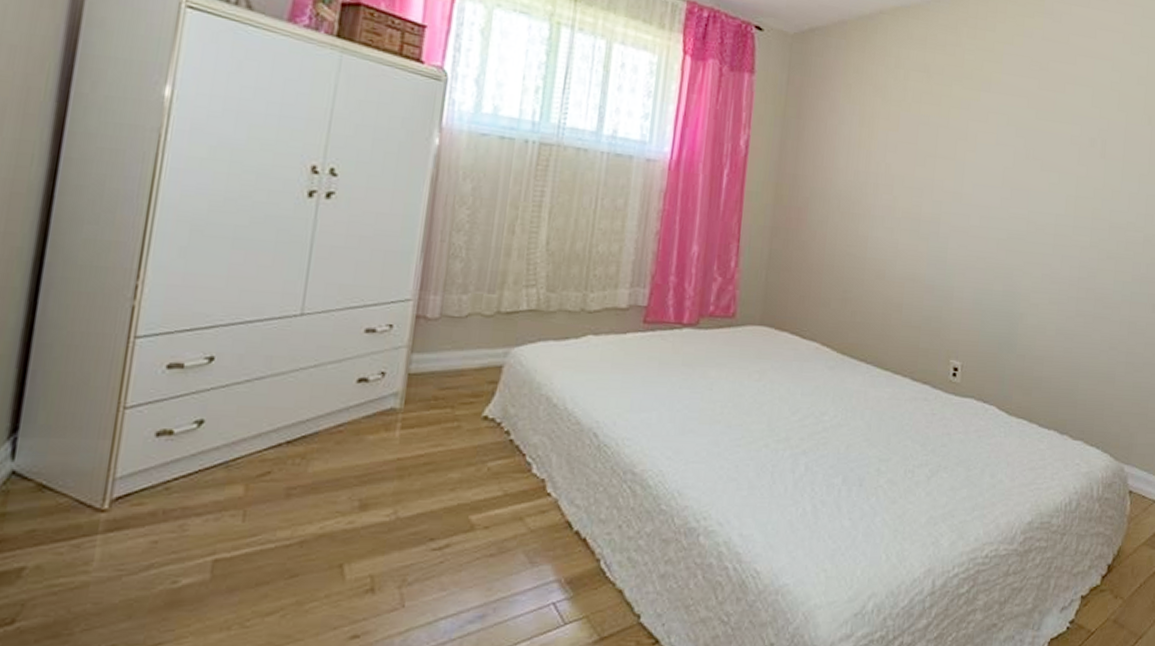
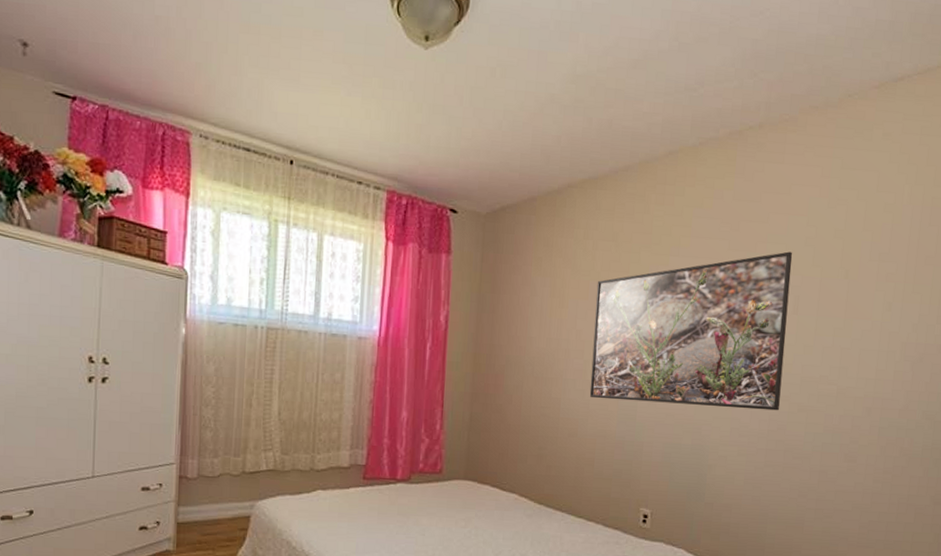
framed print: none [898,94,1099,257] -> present [589,251,793,411]

